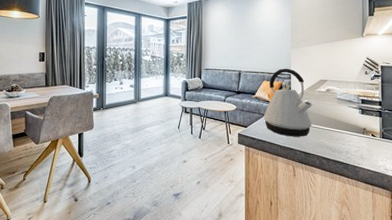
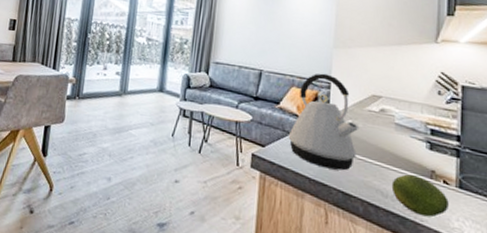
fruit: none [337,133,376,161] -> present [391,174,449,218]

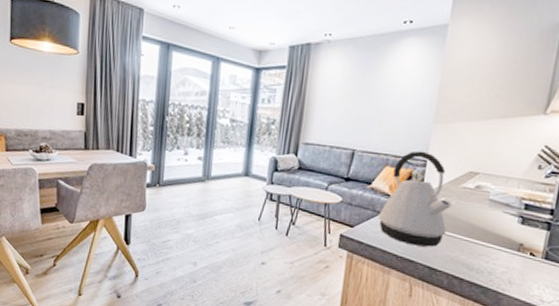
fruit: present [391,174,449,218] -> none [477,248,533,287]

